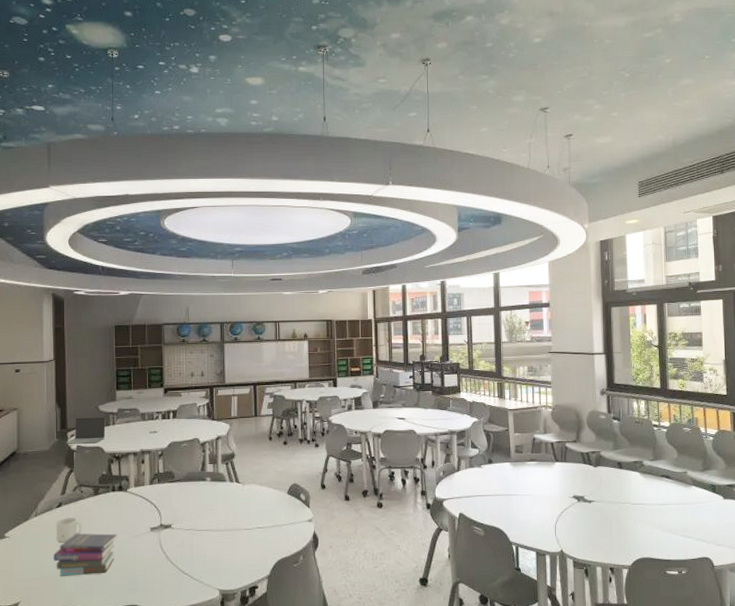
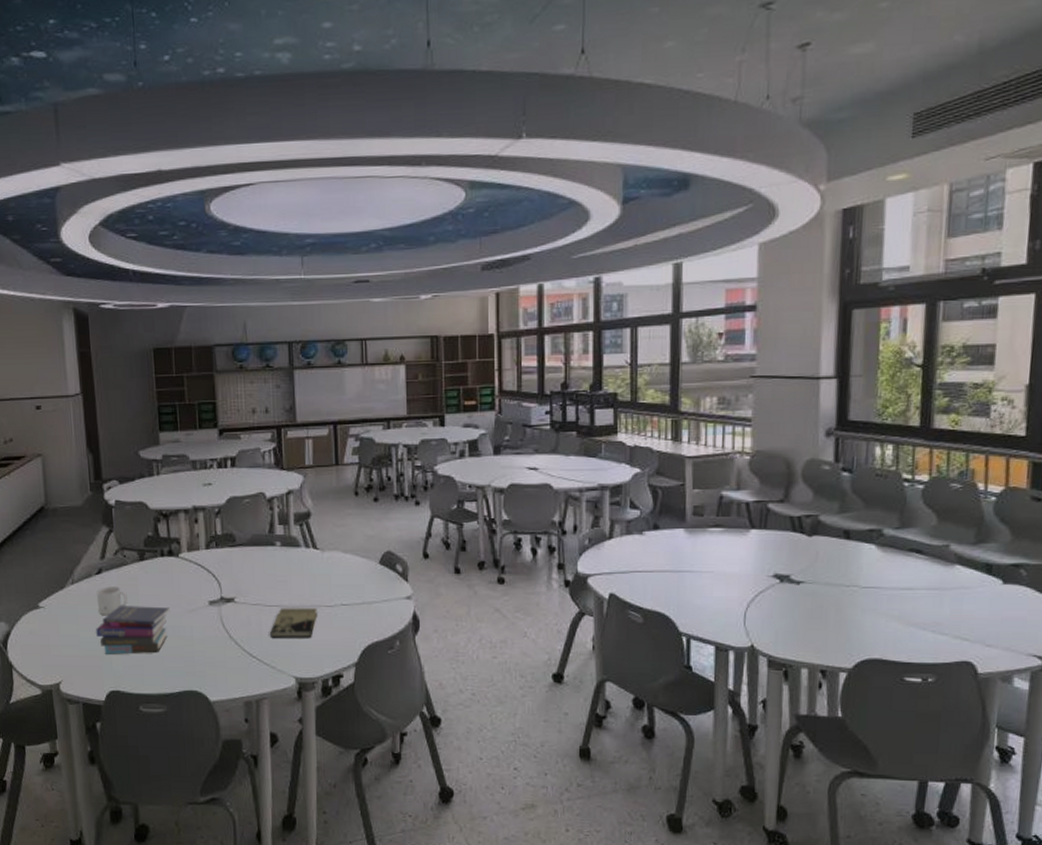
laptop: present [66,417,106,444] -> none [102,465,149,498]
book: none [200,530,238,557] -> present [270,607,317,638]

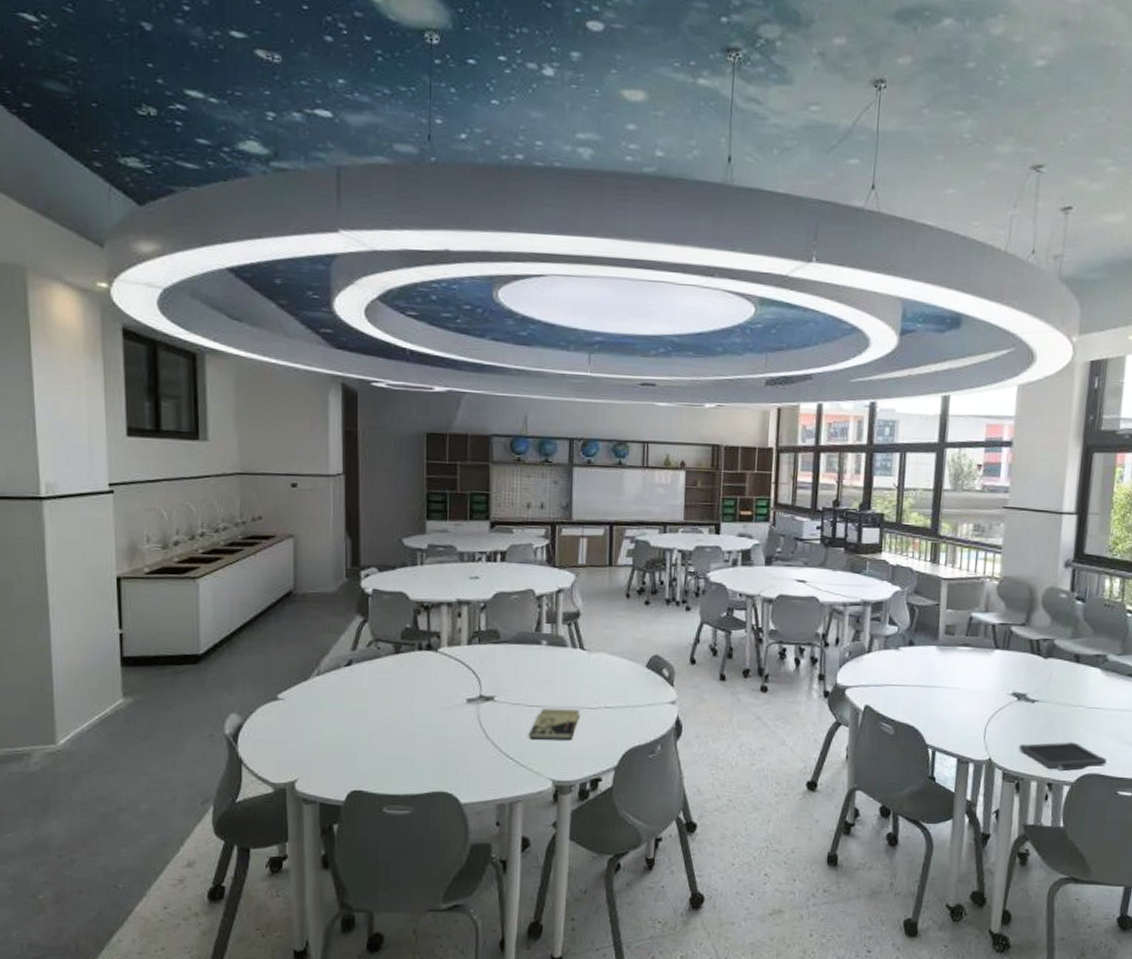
books: present [95,605,170,654] -> none [339,700,424,752]
mug: present [96,586,128,616] -> none [344,679,378,711]
tablet: none [785,625,890,657] -> present [1019,742,1108,772]

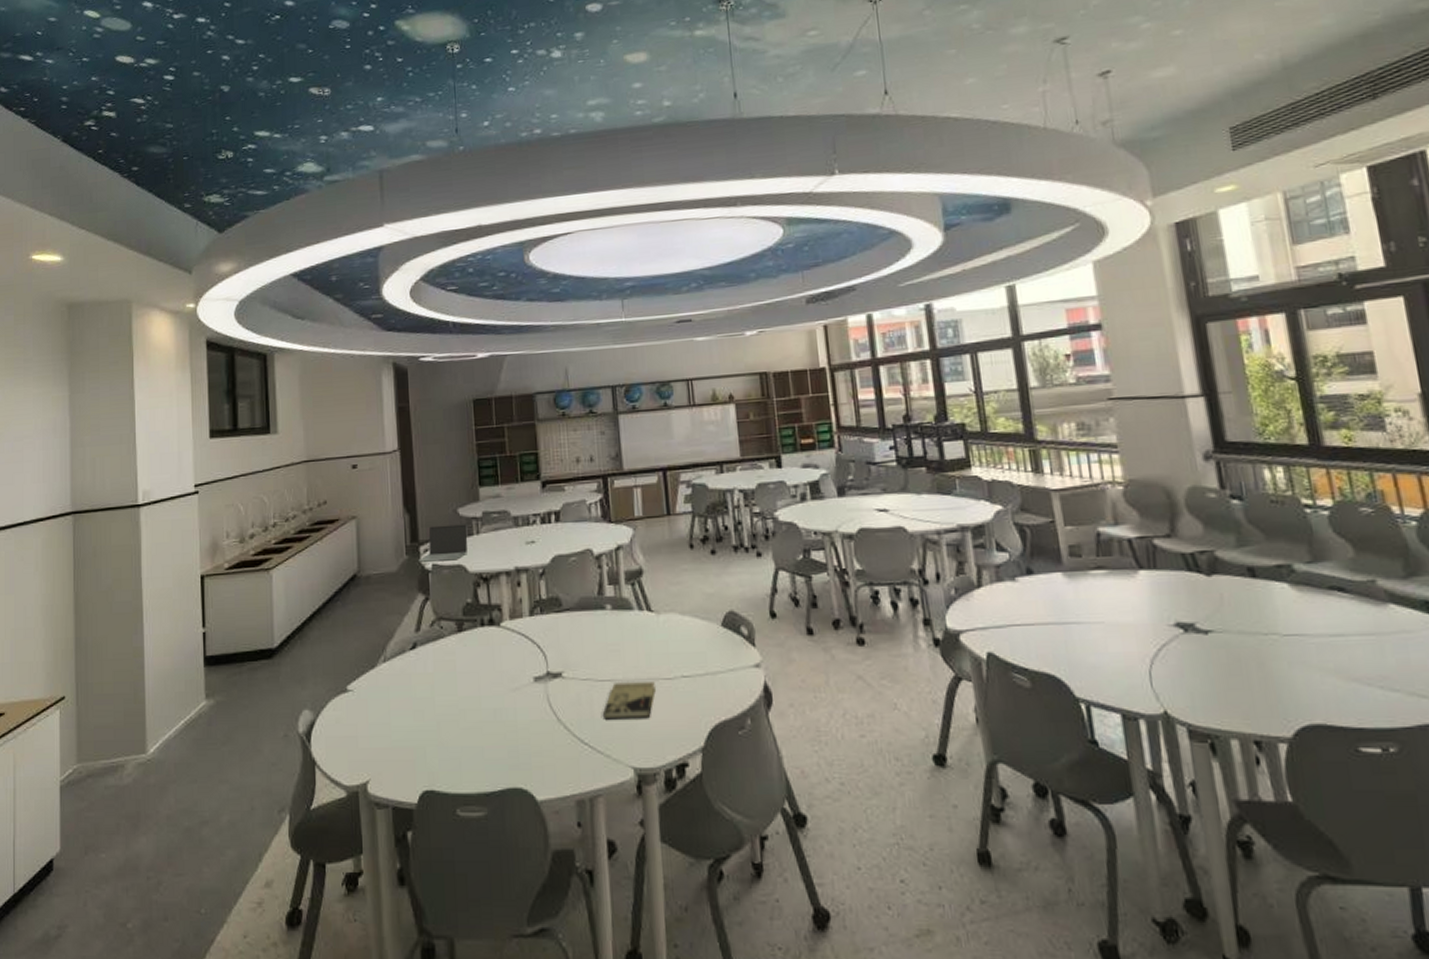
laptop: none [359,552,412,588] -> present [418,524,468,562]
tablet: present [1019,742,1108,772] -> none [1201,683,1333,724]

